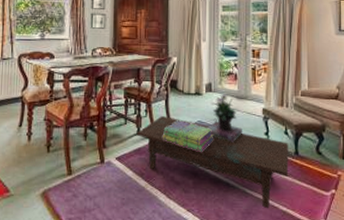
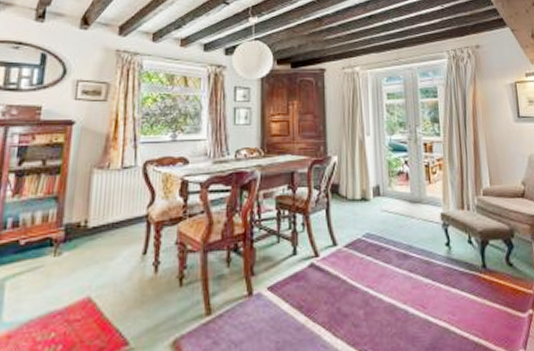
coffee table: present [136,115,289,209] -> none [292,228,477,341]
stack of books: present [162,120,213,152] -> none [324,234,386,273]
potted flower: present [207,94,242,142] -> none [377,198,419,258]

